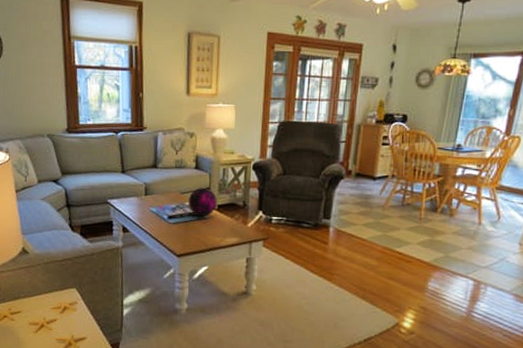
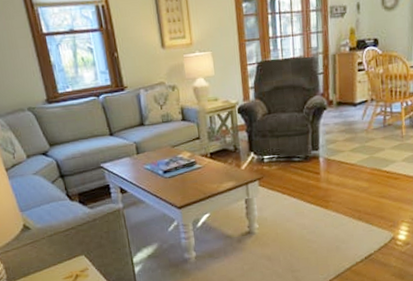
decorative orb: present [188,187,217,216] -> none [180,137,209,166]

